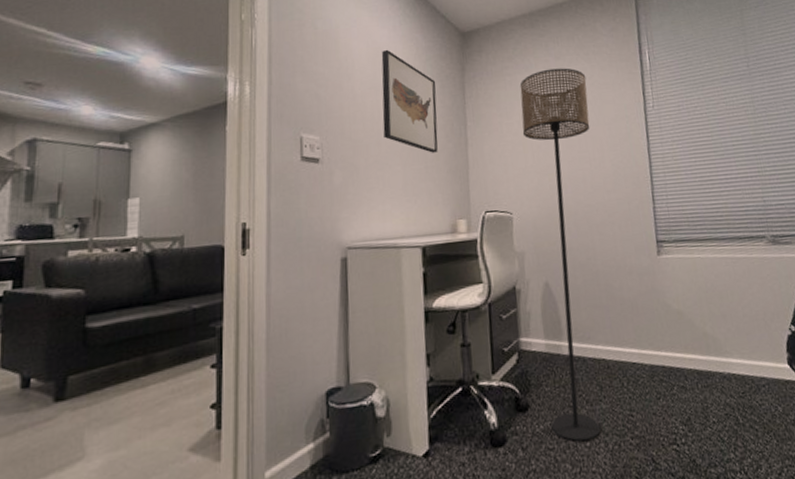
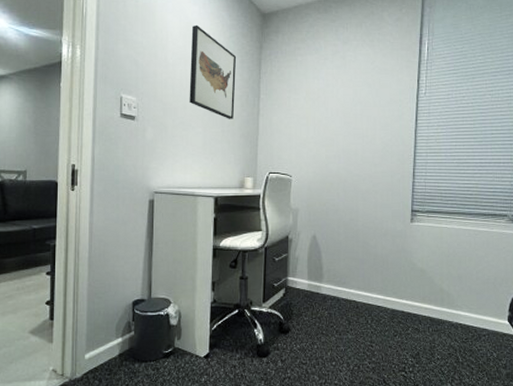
floor lamp: present [520,68,601,442] -> none [307,52,369,361]

